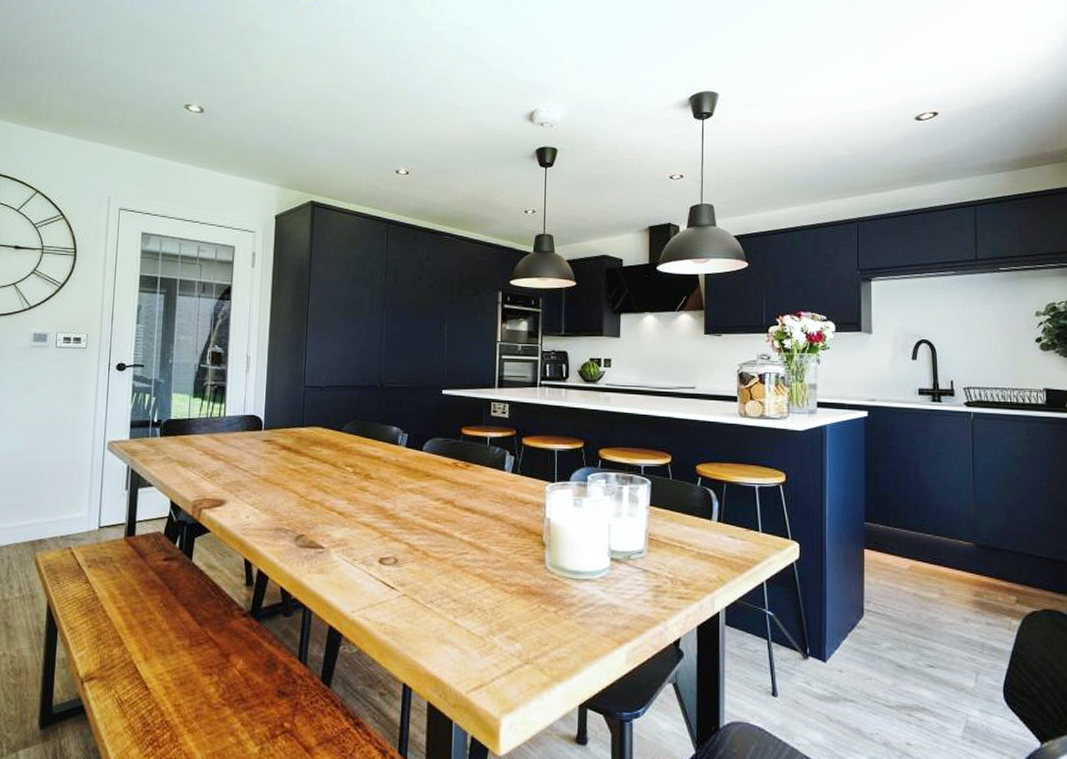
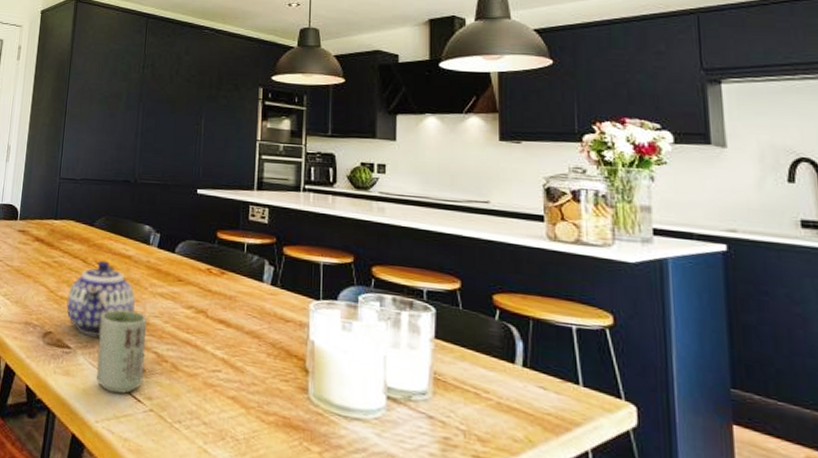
teapot: none [318,463,385,535] -> present [66,260,135,337]
cup: none [350,507,398,584] -> present [96,309,147,394]

